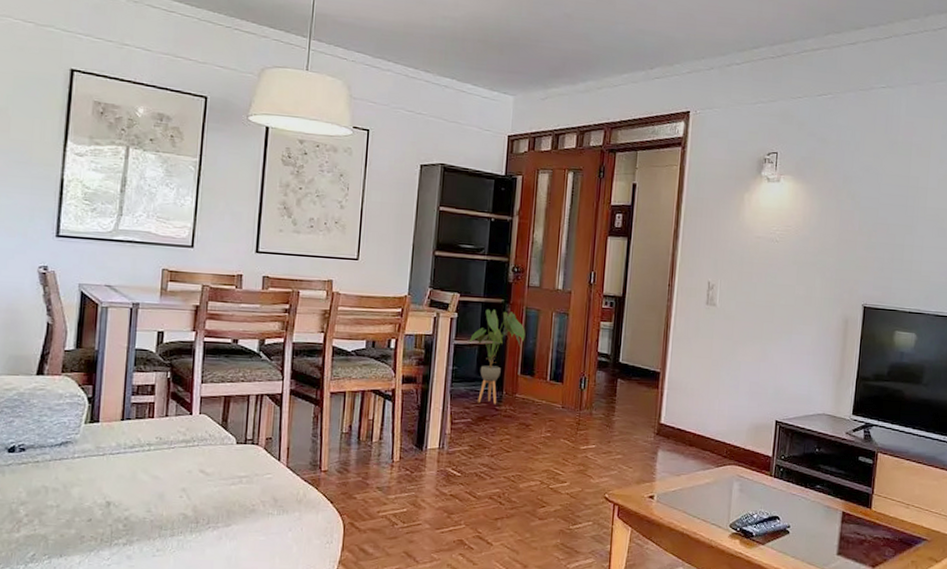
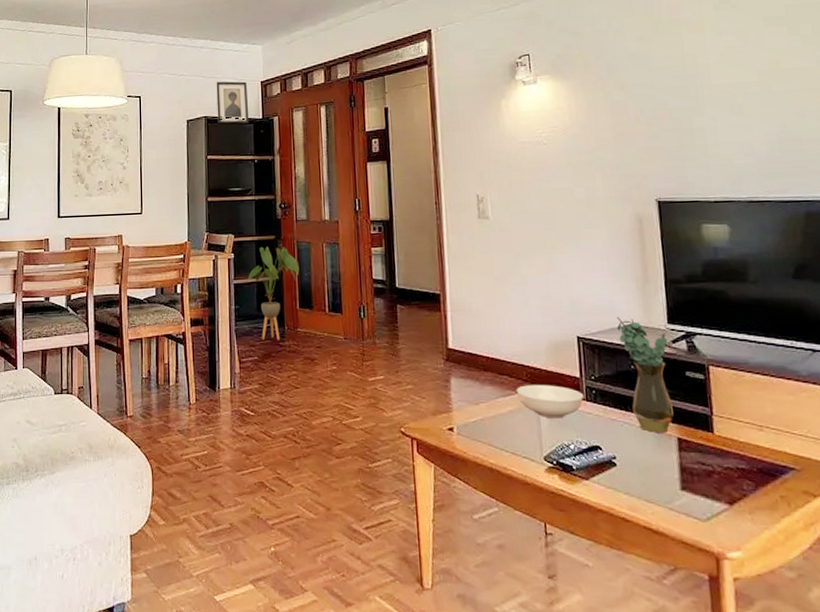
picture frame: none [455,127,492,179] -> present [216,81,250,125]
bowl: none [715,461,773,492] -> present [516,385,585,419]
vase: none [810,405,850,507] -> present [617,316,674,432]

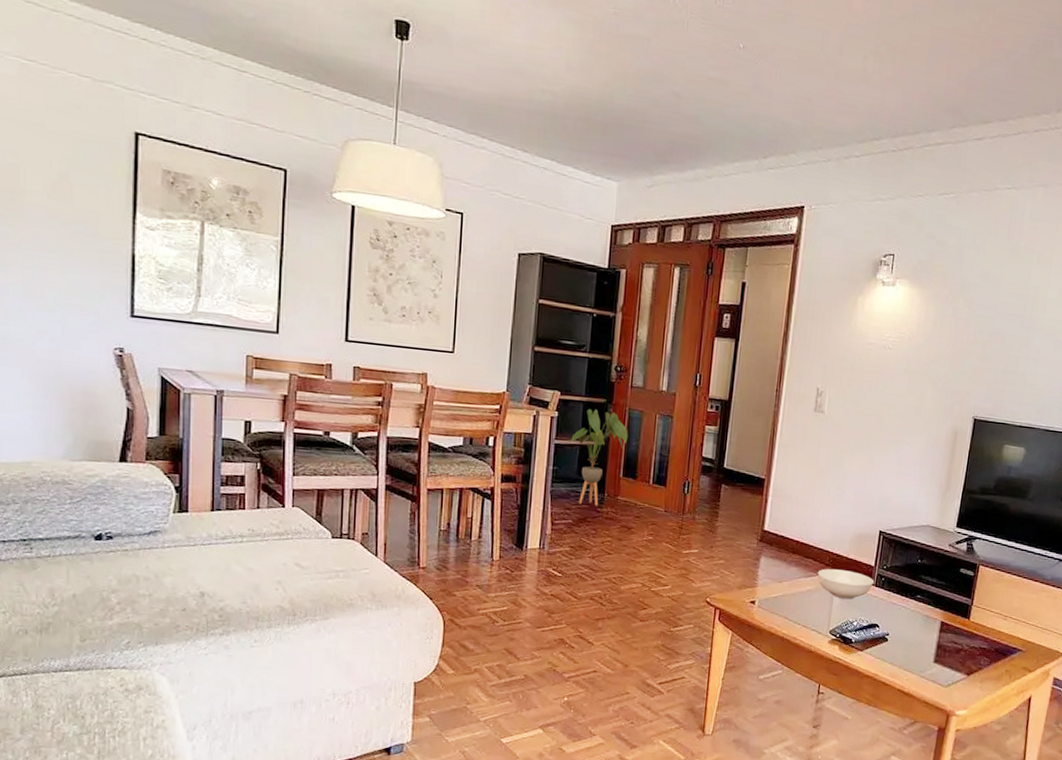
picture frame: present [216,81,250,125] -> none [555,214,595,272]
vase: present [617,316,674,432] -> none [911,516,953,616]

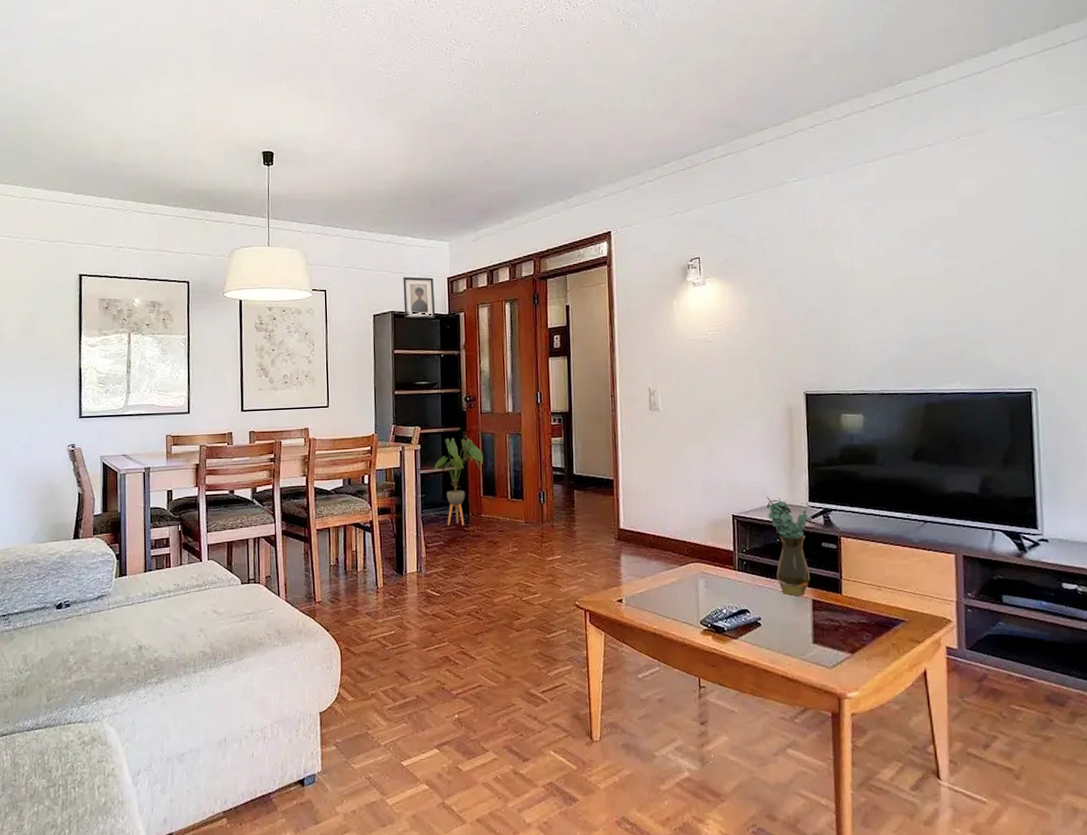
picture frame: none [555,214,595,272] -> present [403,276,436,320]
bowl: present [817,569,875,600] -> none [678,558,737,588]
vase: none [911,516,953,616] -> present [766,496,810,596]

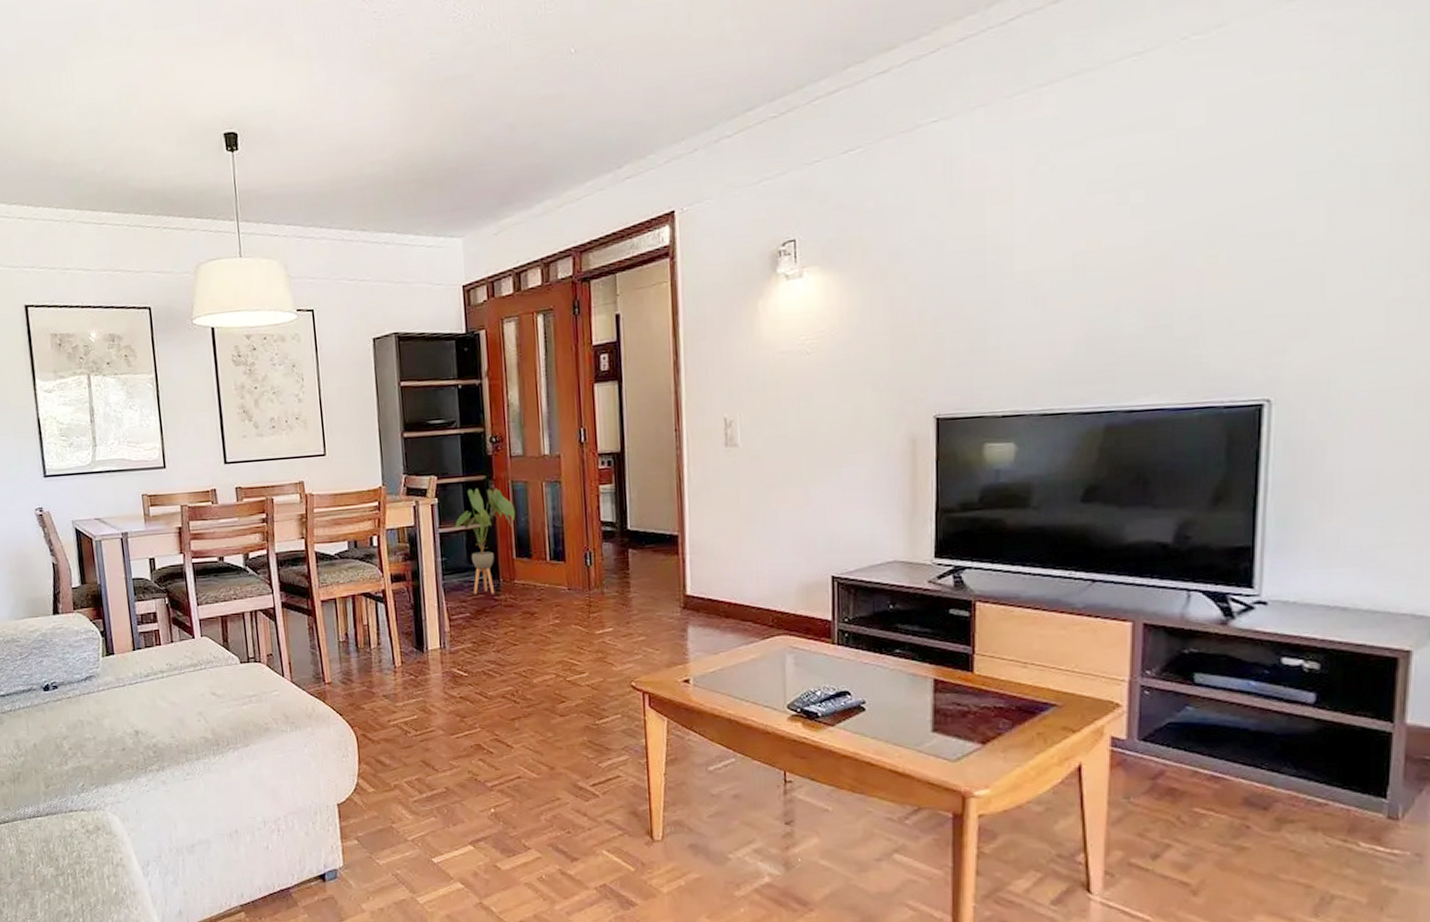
picture frame: present [403,276,436,320] -> none [407,286,450,343]
vase: present [766,496,810,596] -> none [877,552,933,674]

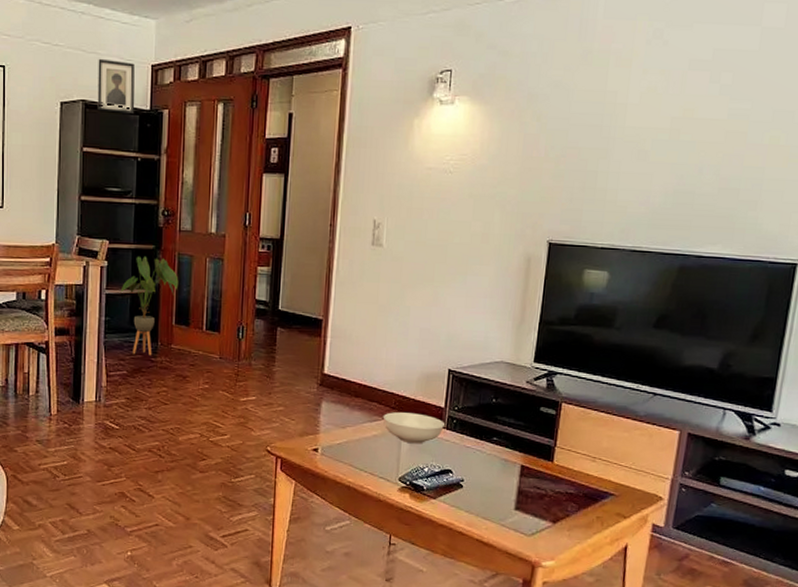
picture frame: none [407,286,450,343] -> present [97,58,135,115]
bowl: none [760,629,836,665] -> present [382,412,446,444]

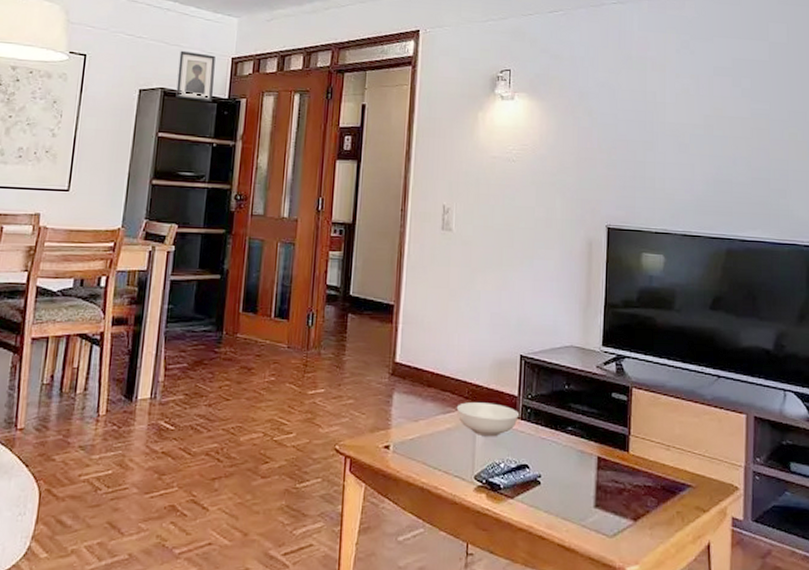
house plant: present [120,256,179,356] -> none [186,240,248,346]

